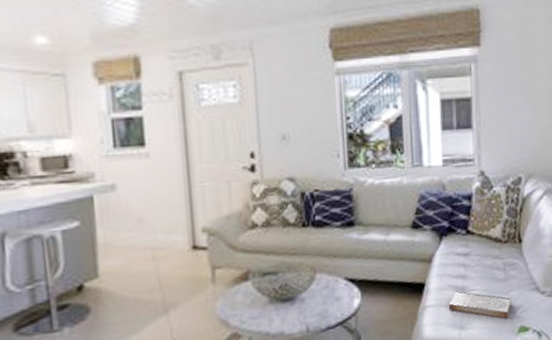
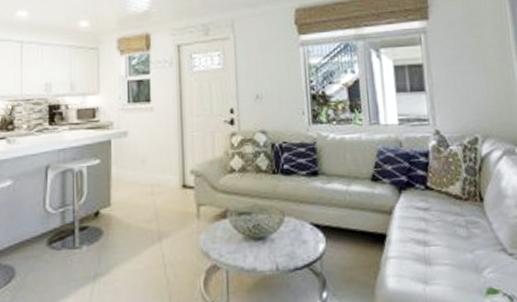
book: present [448,291,511,319] -> none [411,244,477,279]

